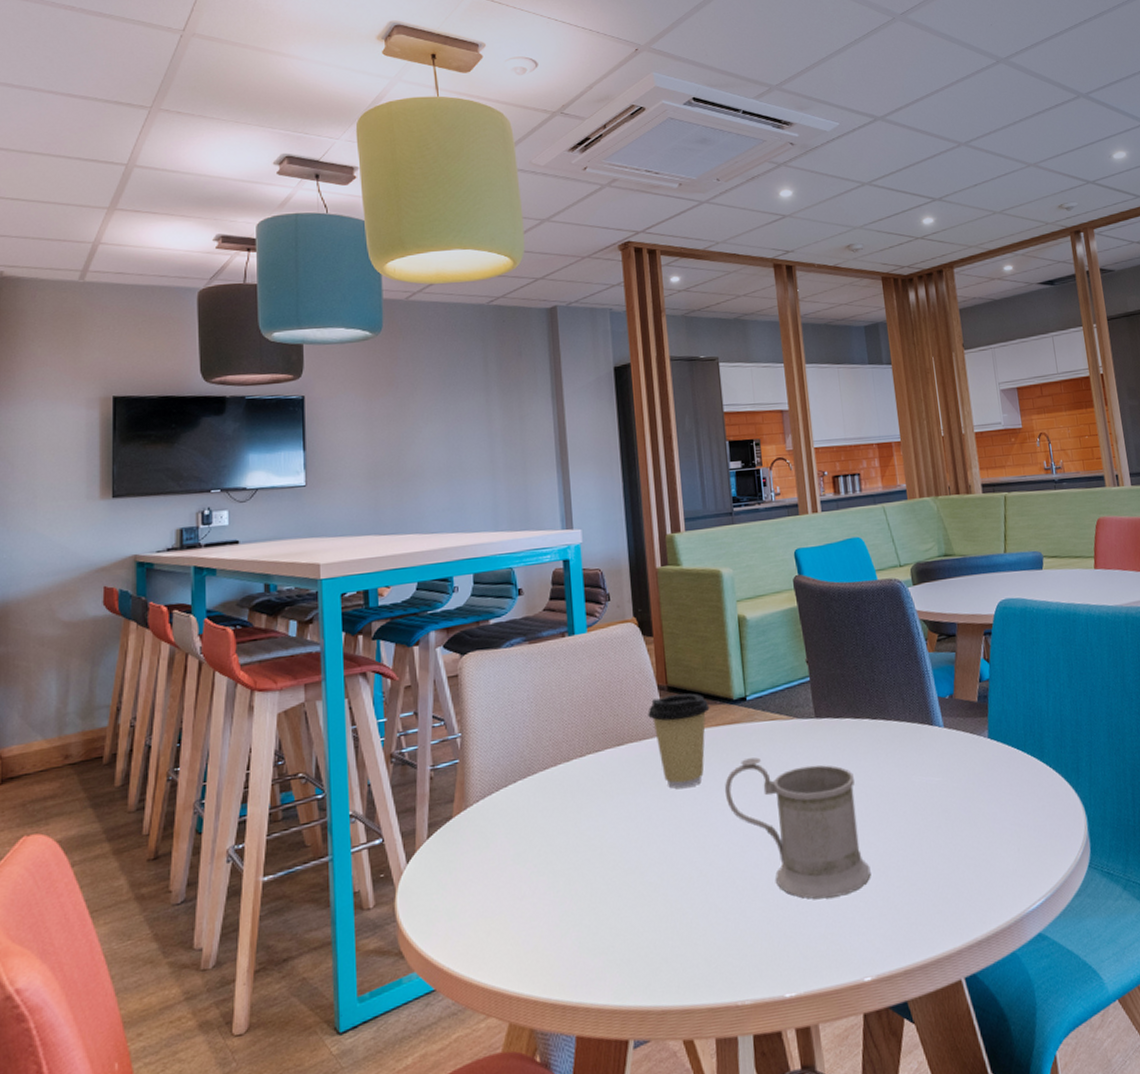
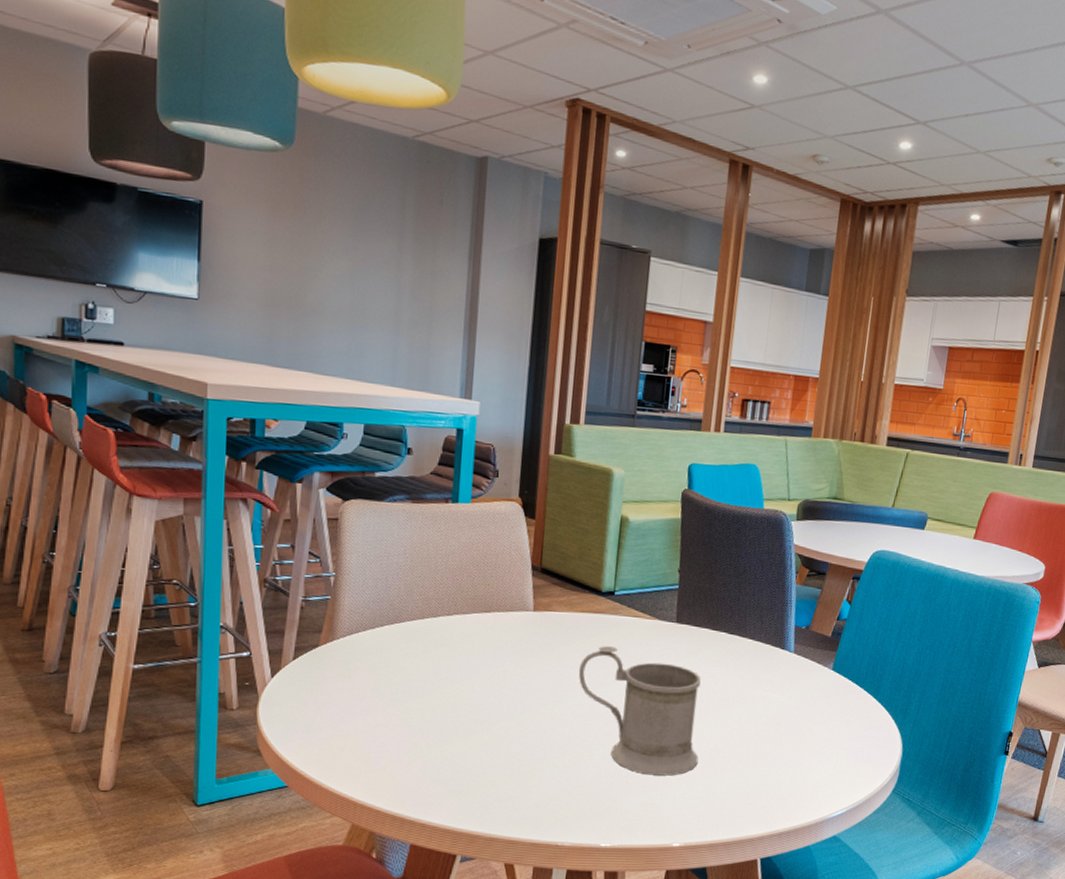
coffee cup: present [648,693,710,789] -> none [518,576,579,661]

